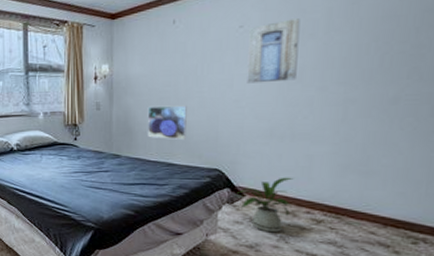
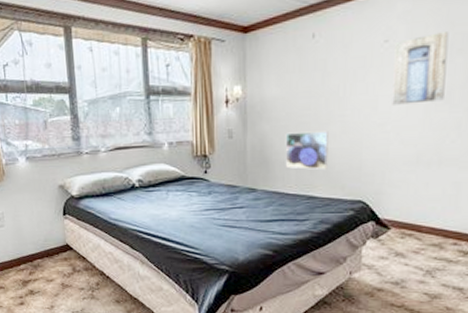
house plant: present [237,177,294,233] -> none [382,206,441,267]

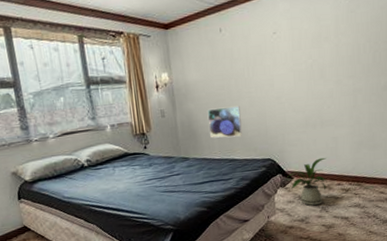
house plant: none [382,206,441,267] -> present [287,157,327,206]
wall art: present [392,32,449,105] -> none [281,25,319,82]

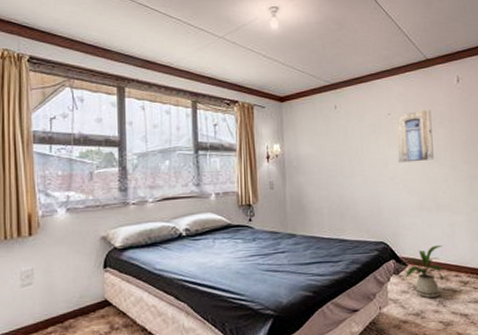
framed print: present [207,105,242,138] -> none [318,183,354,216]
wall art: none [281,25,319,82] -> present [396,110,434,163]

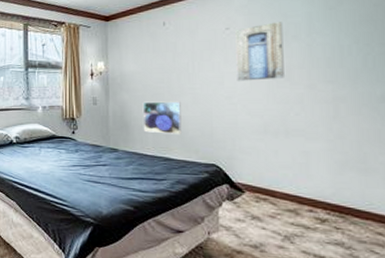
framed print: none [318,183,354,216] -> present [142,101,182,134]
house plant: present [401,244,444,299] -> none [236,173,293,232]

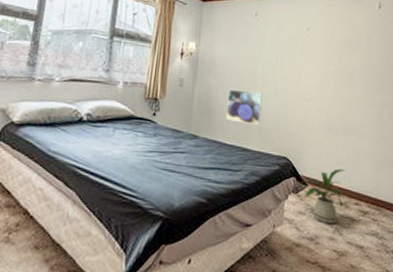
wall art: present [235,22,284,81] -> none [311,30,350,82]
house plant: none [236,173,293,232] -> present [301,168,346,224]

